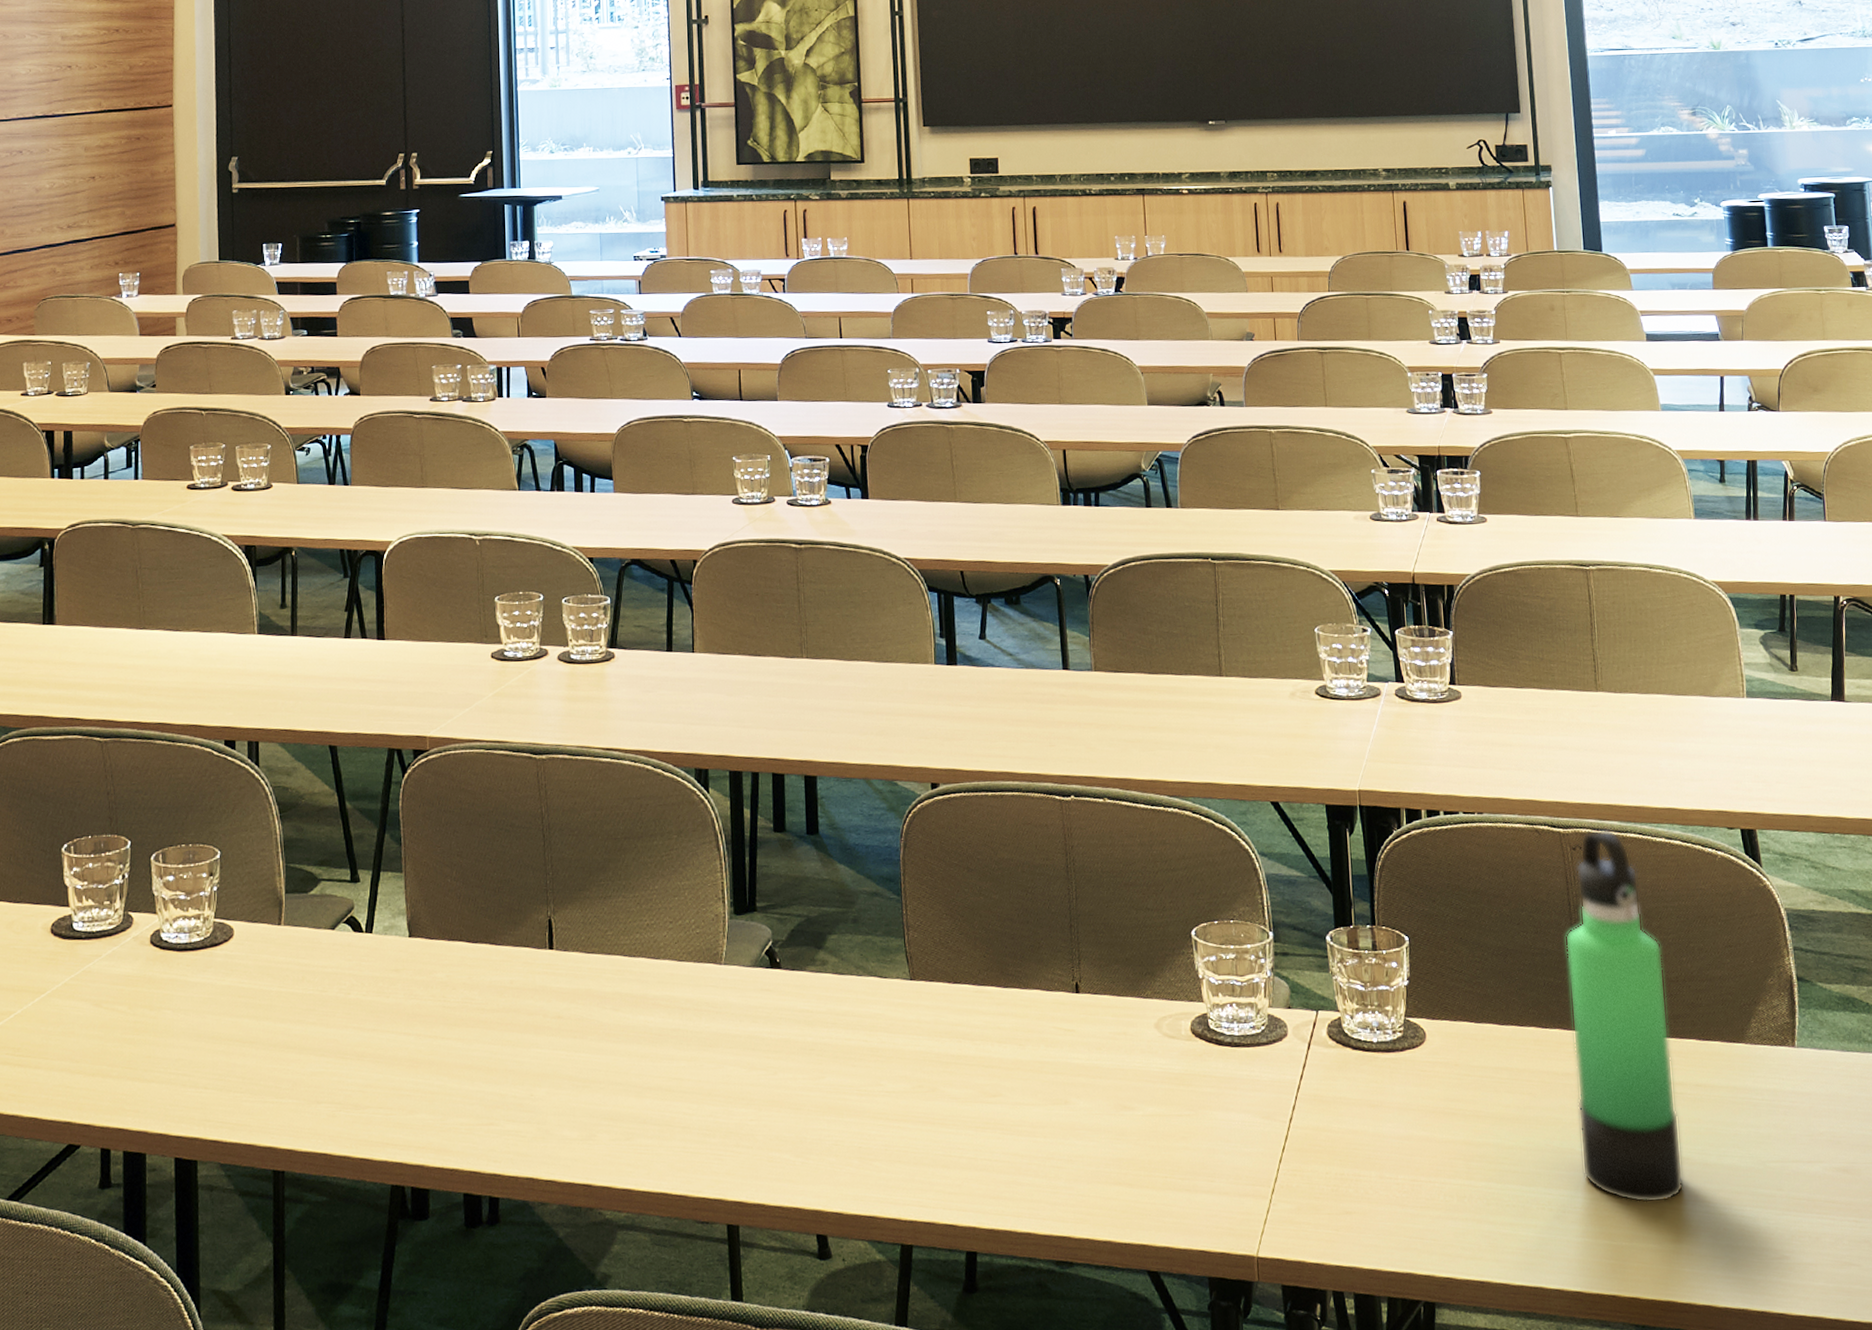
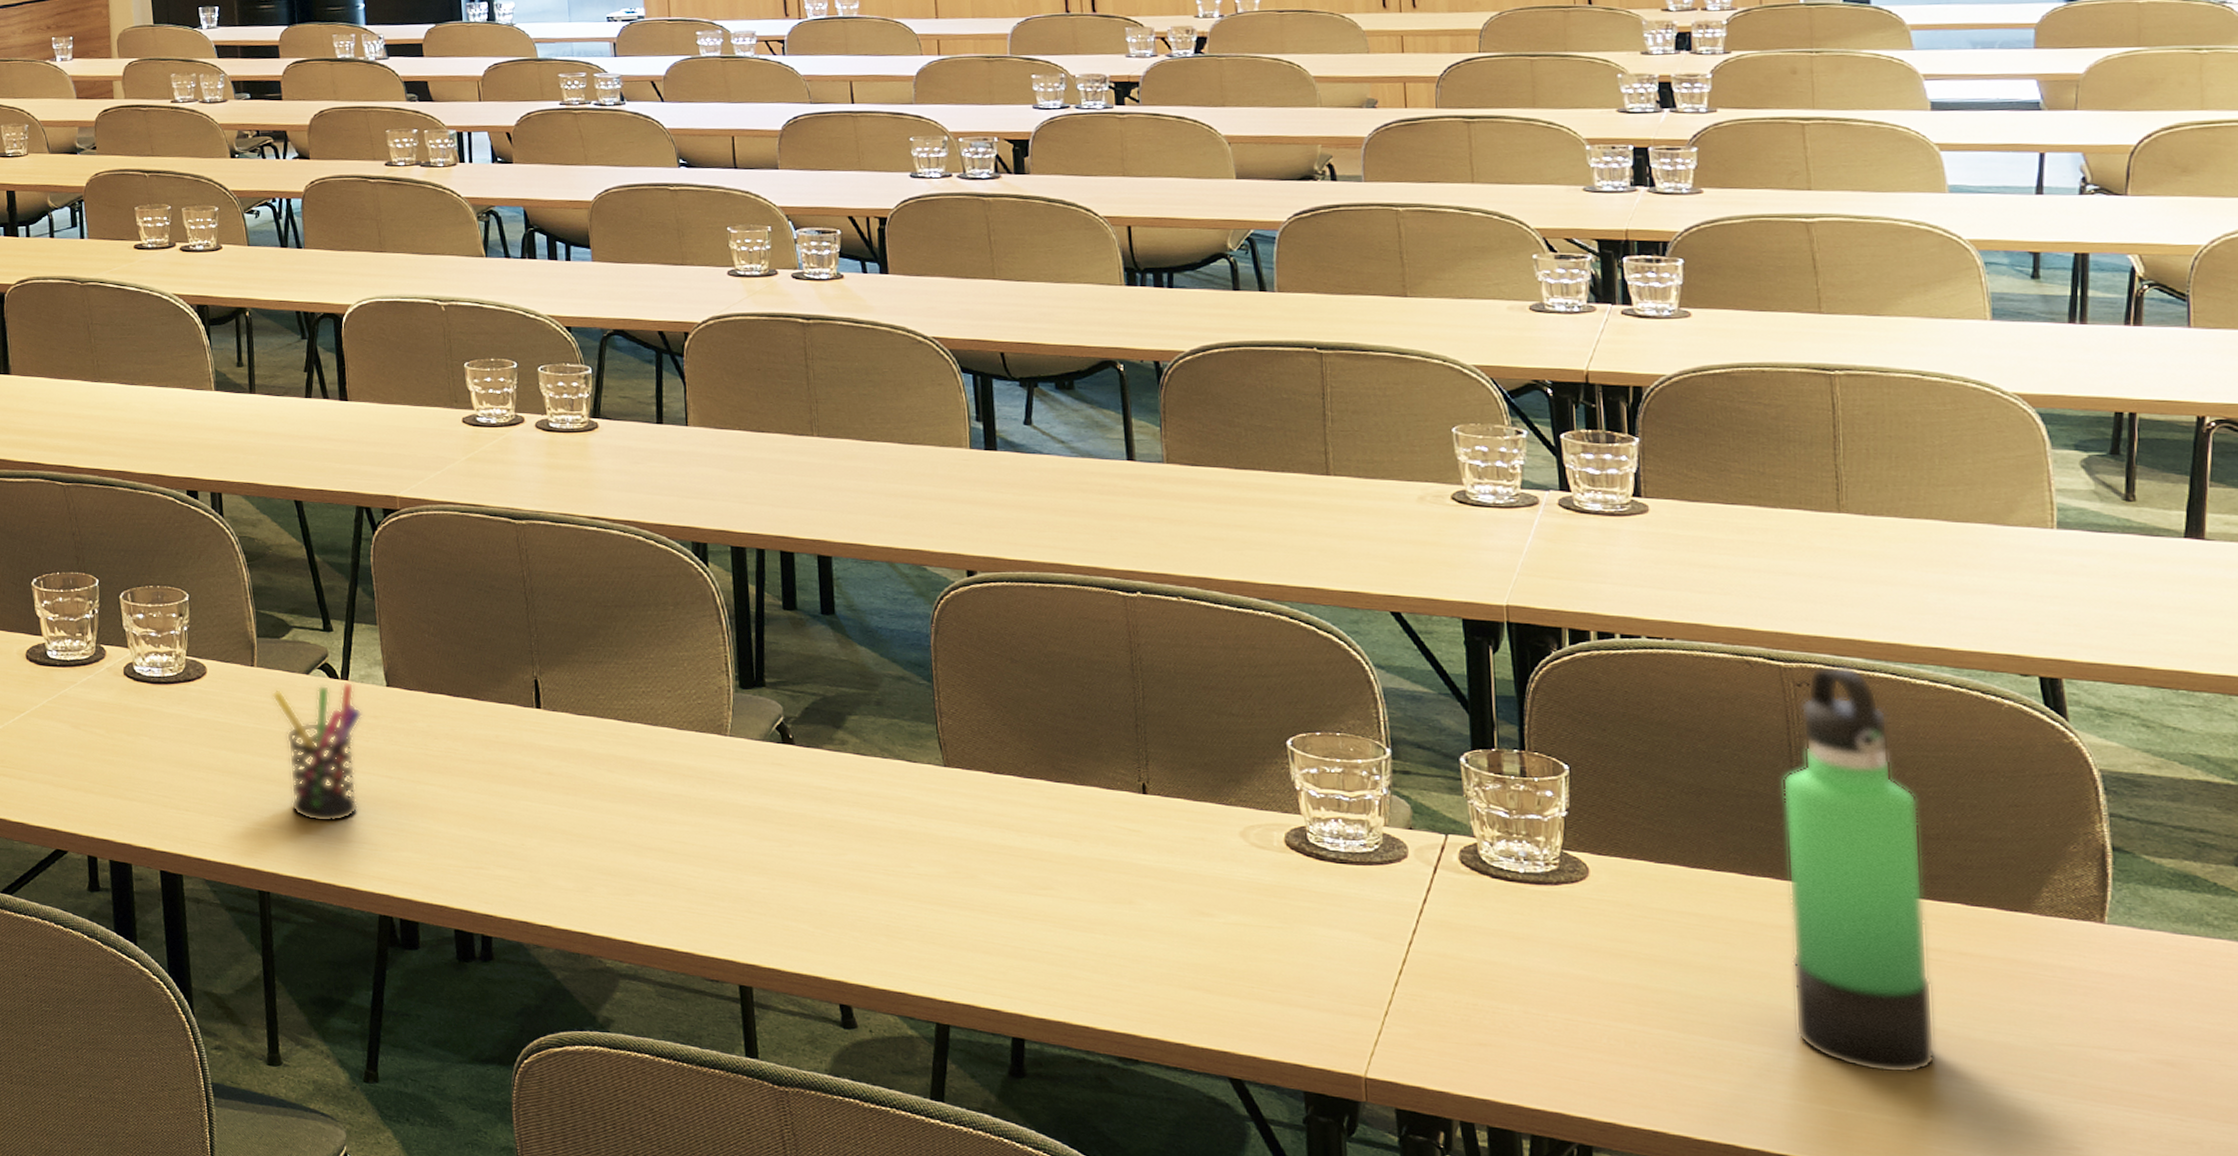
pen holder: none [297,934,385,1090] -> present [271,682,363,823]

